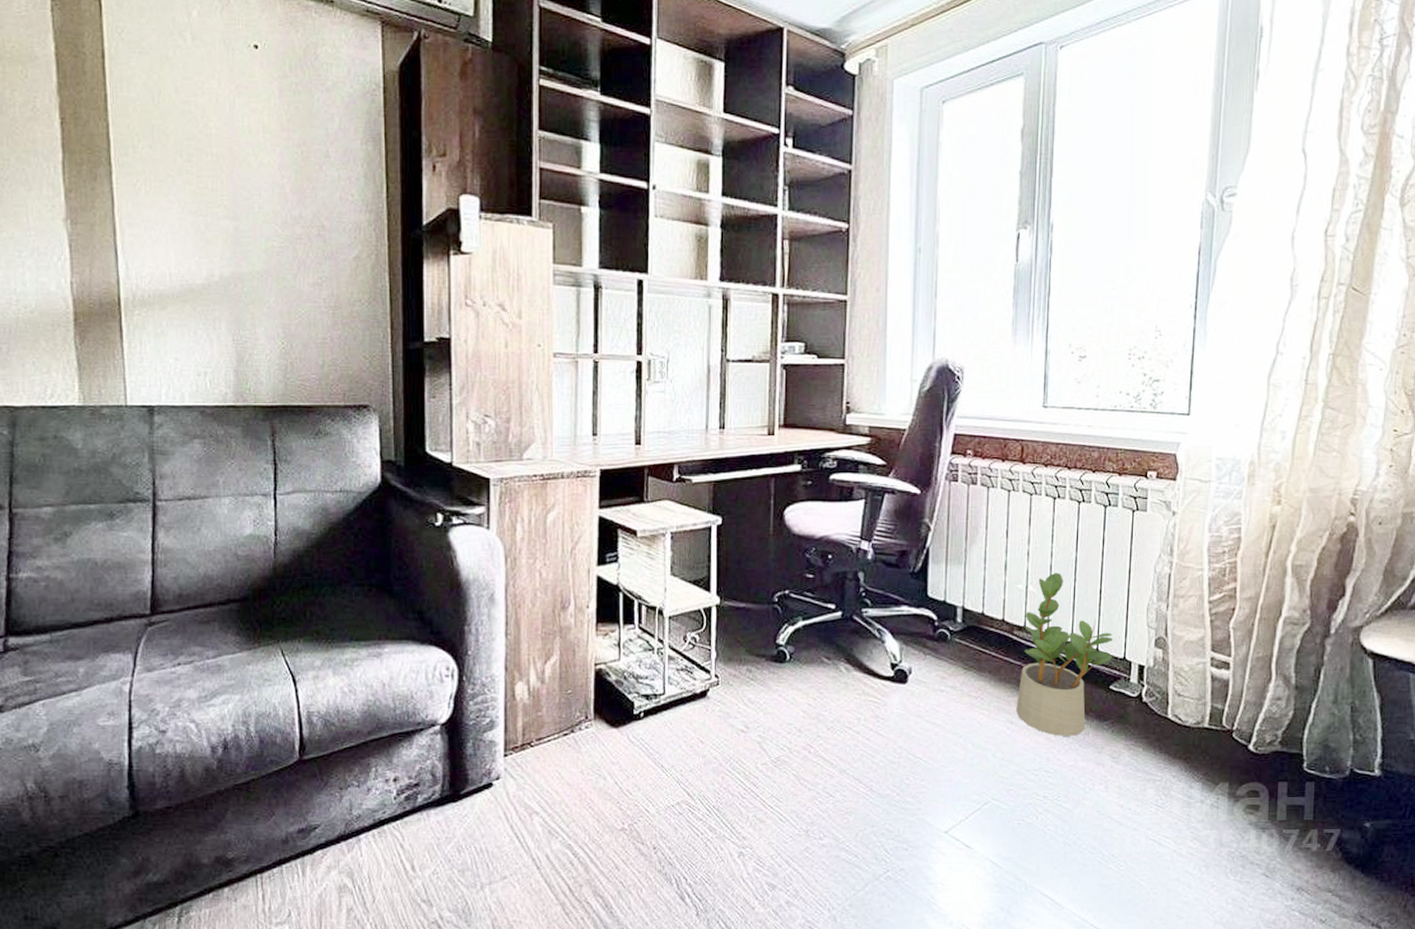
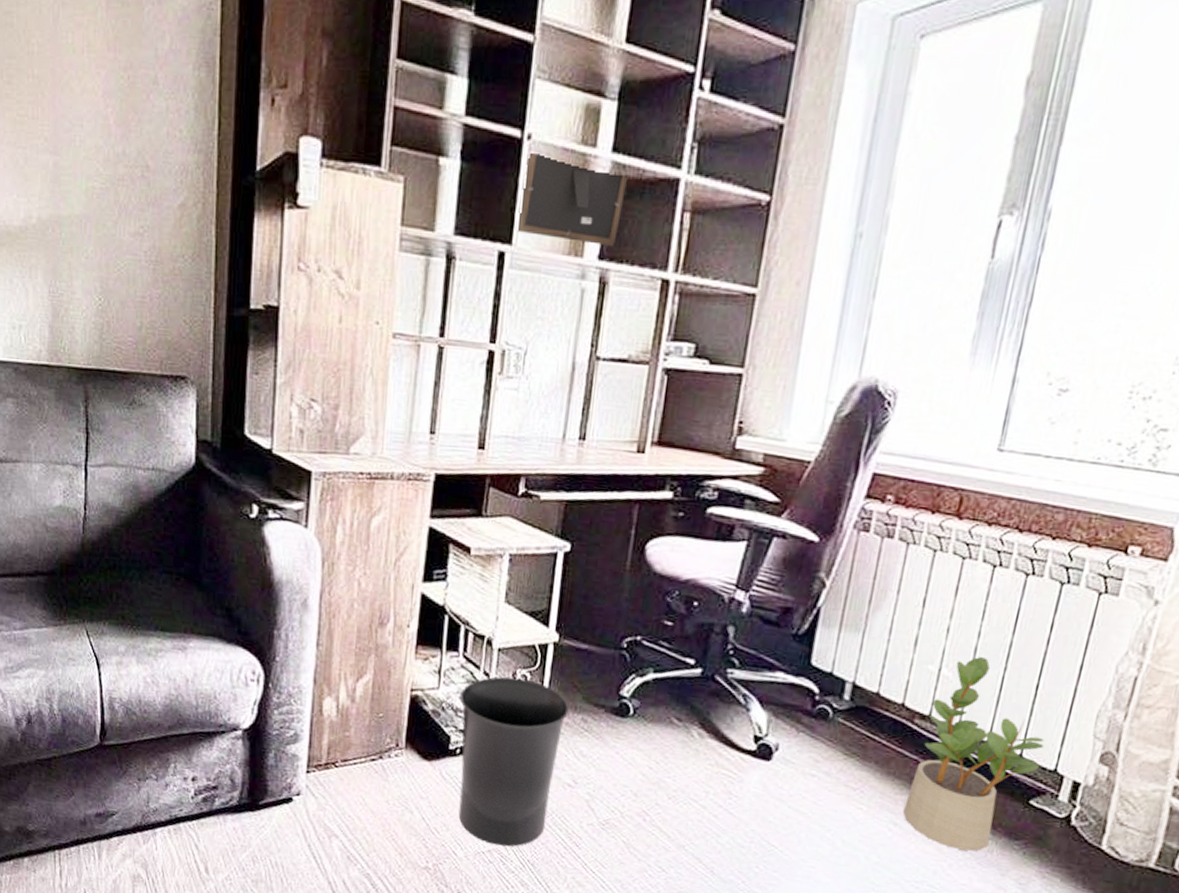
waste bin: none [640,641,735,797] -> present [458,676,569,847]
picture frame: none [650,200,737,271] -> present [515,153,629,247]

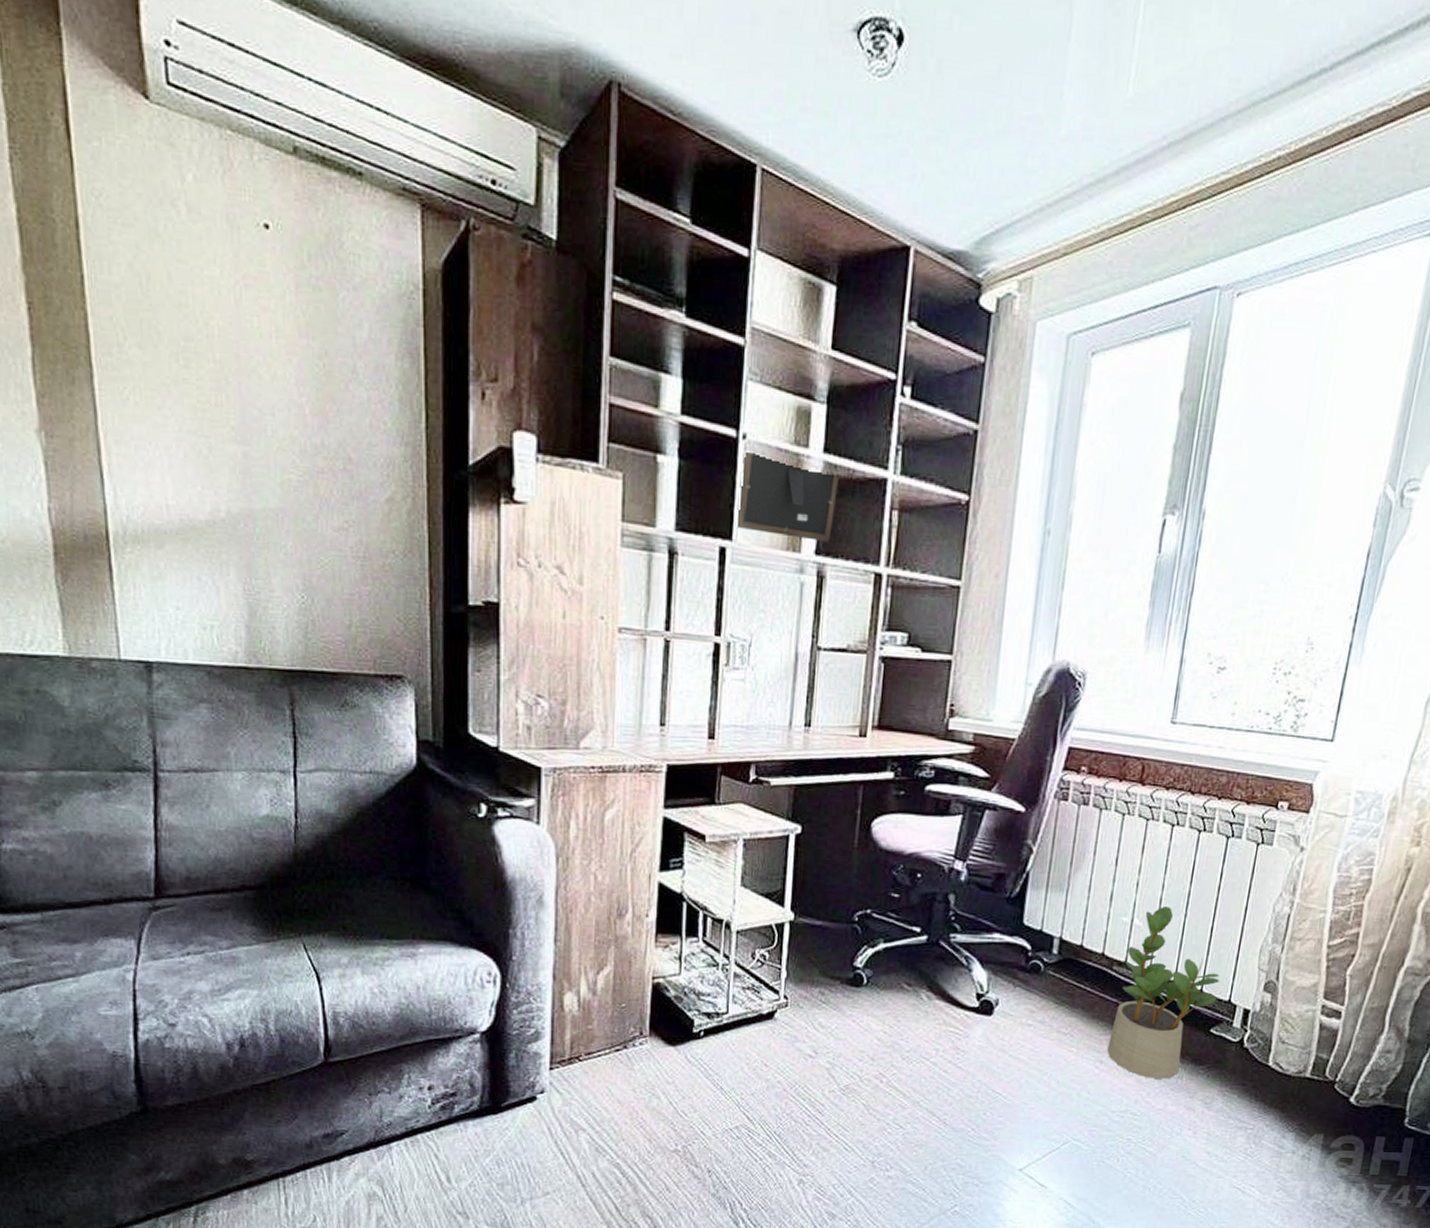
waste bin: present [458,676,569,847] -> none [702,957,807,1121]

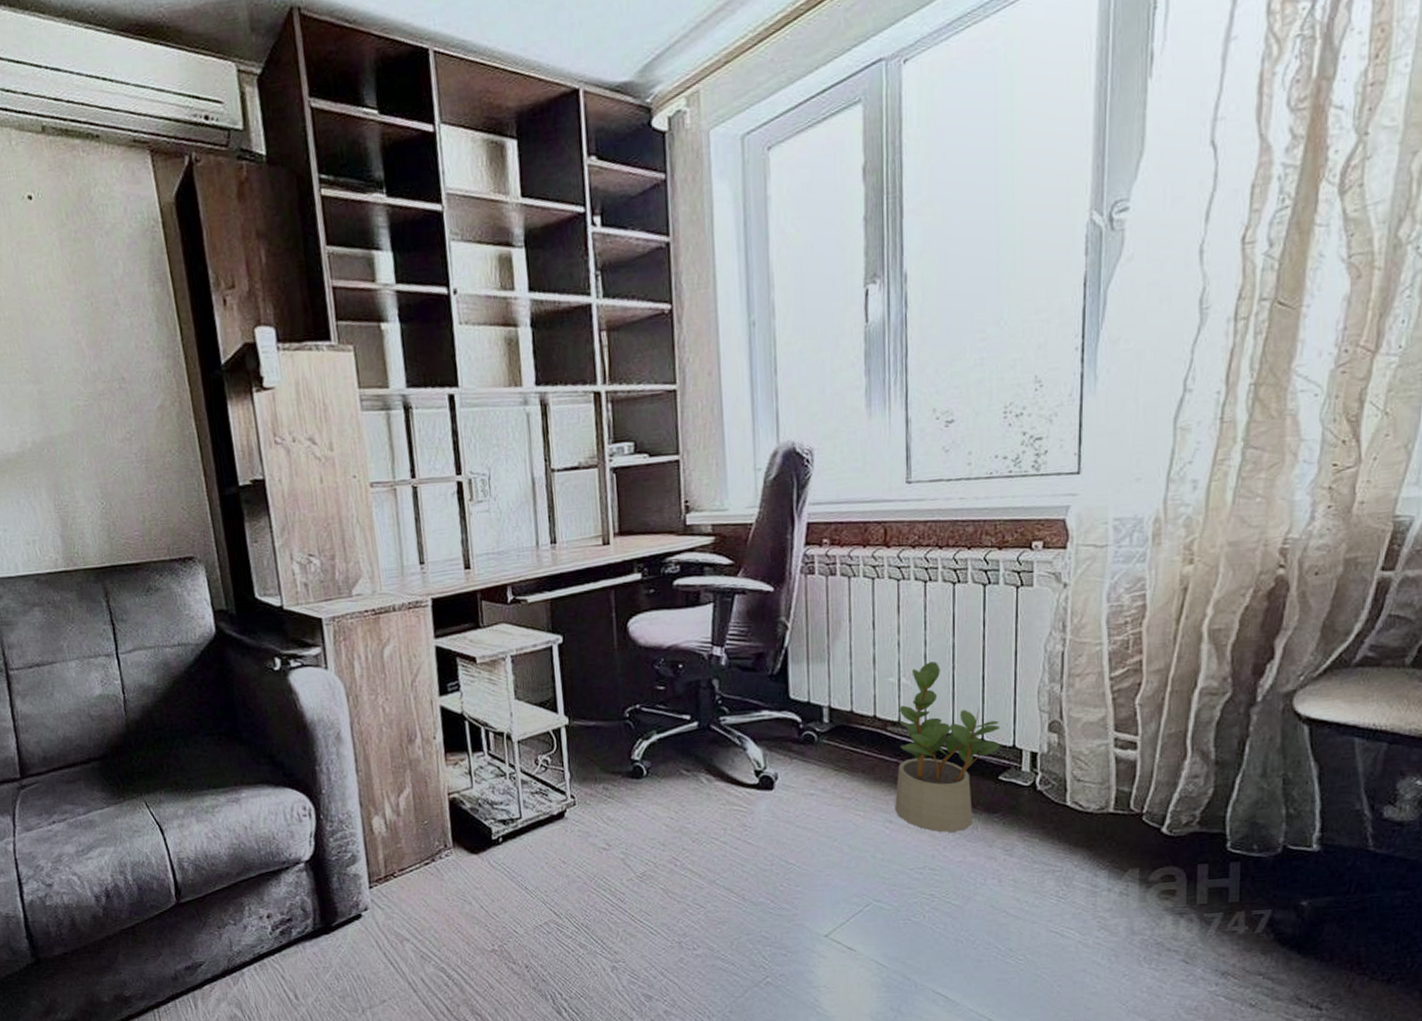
picture frame: present [735,452,840,543] -> none [456,305,548,376]

